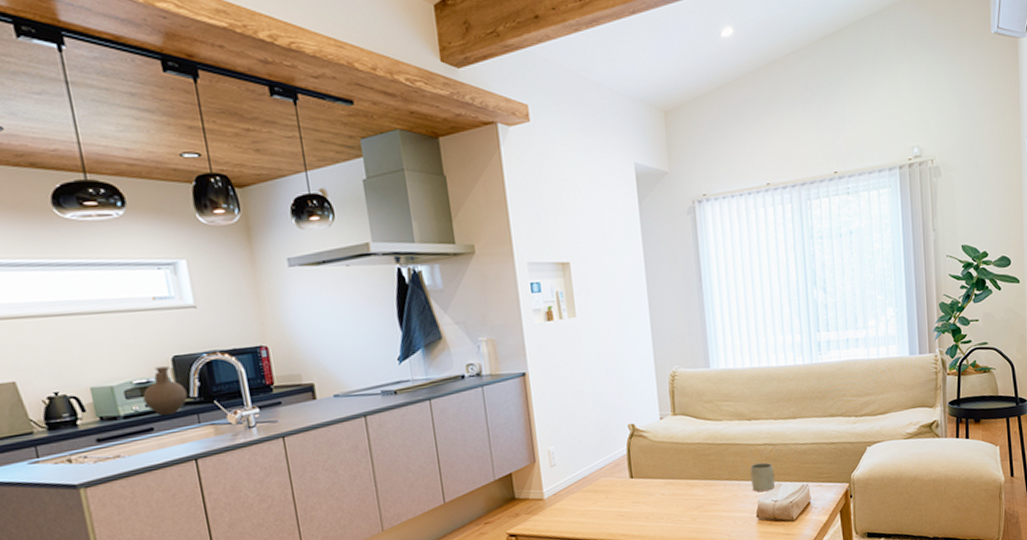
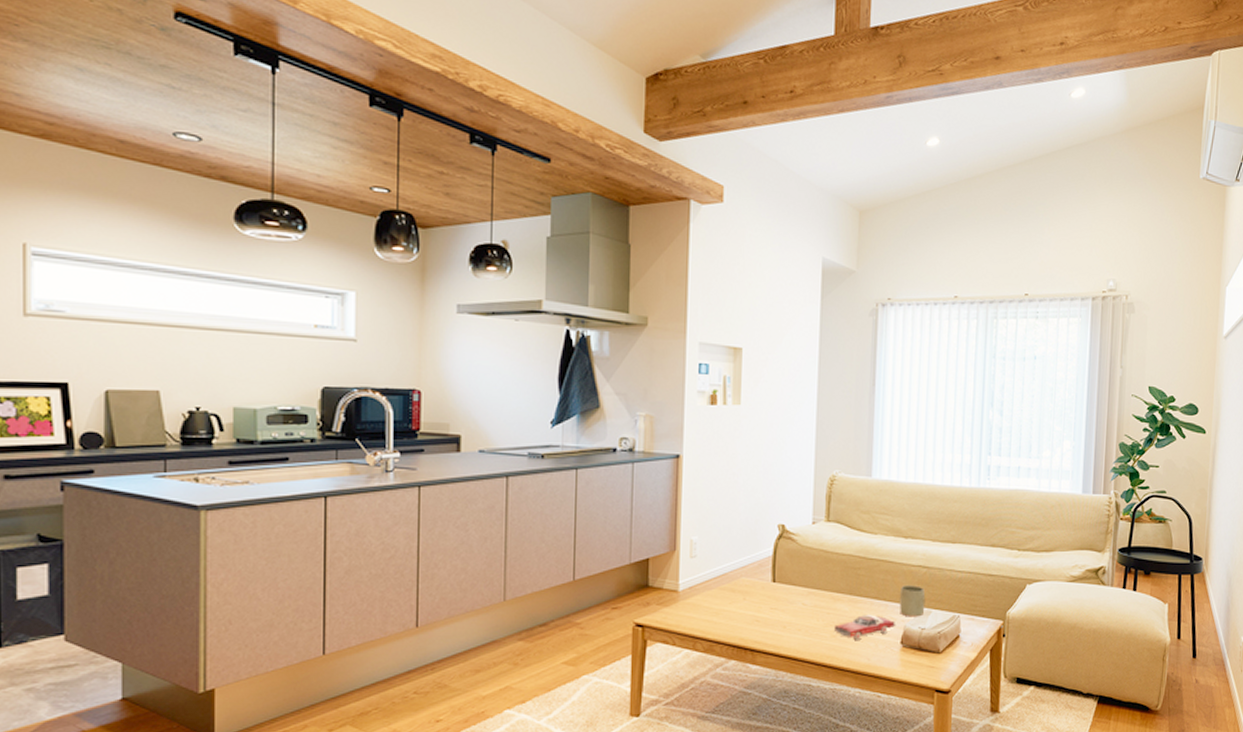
ceramic jug: present [143,366,188,416] -> none [285,396,331,446]
toy car: none [693,494,751,521] -> present [833,614,896,641]

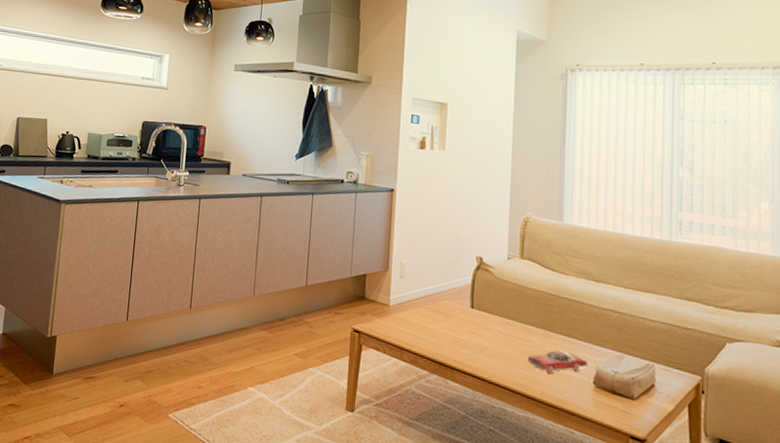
mug: present [899,585,926,617] -> none [591,327,618,360]

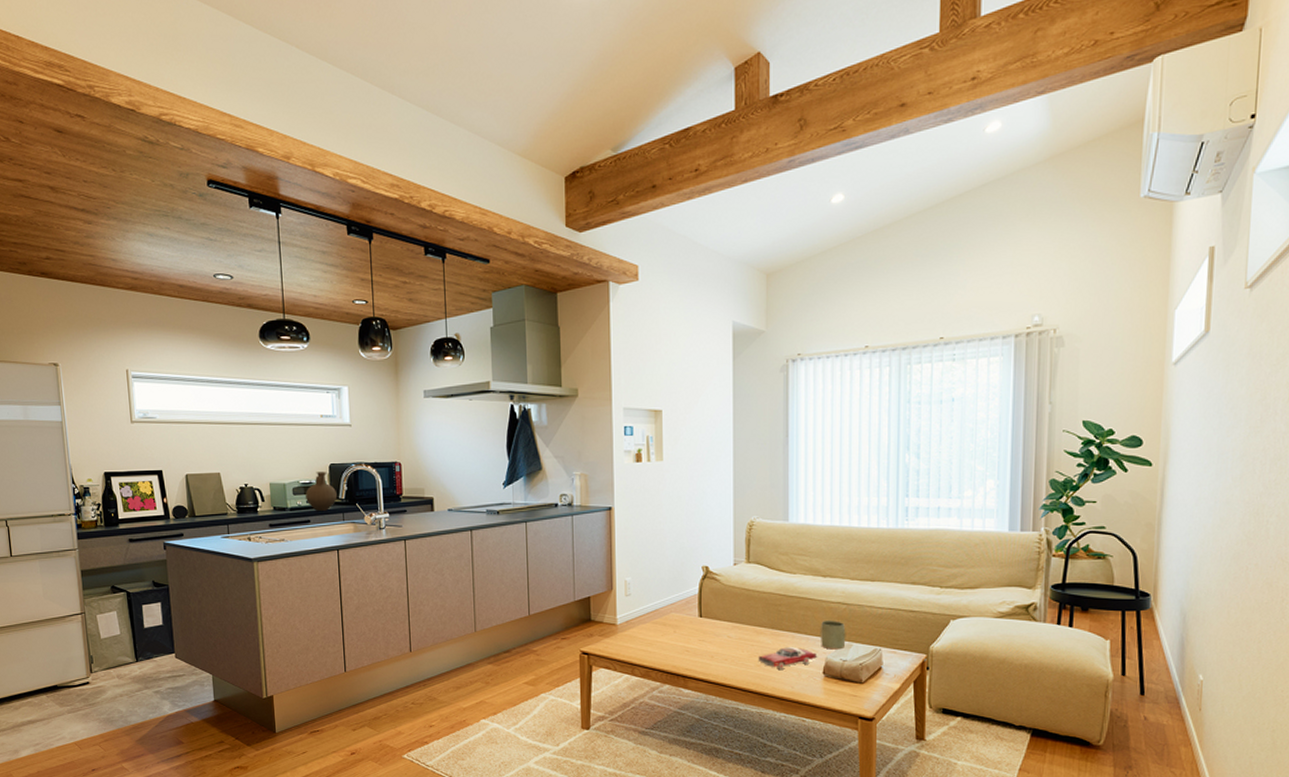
ceramic jug: none [117,127,146,163] -> present [306,472,338,511]
mug: none [591,327,618,360] -> present [820,621,846,650]

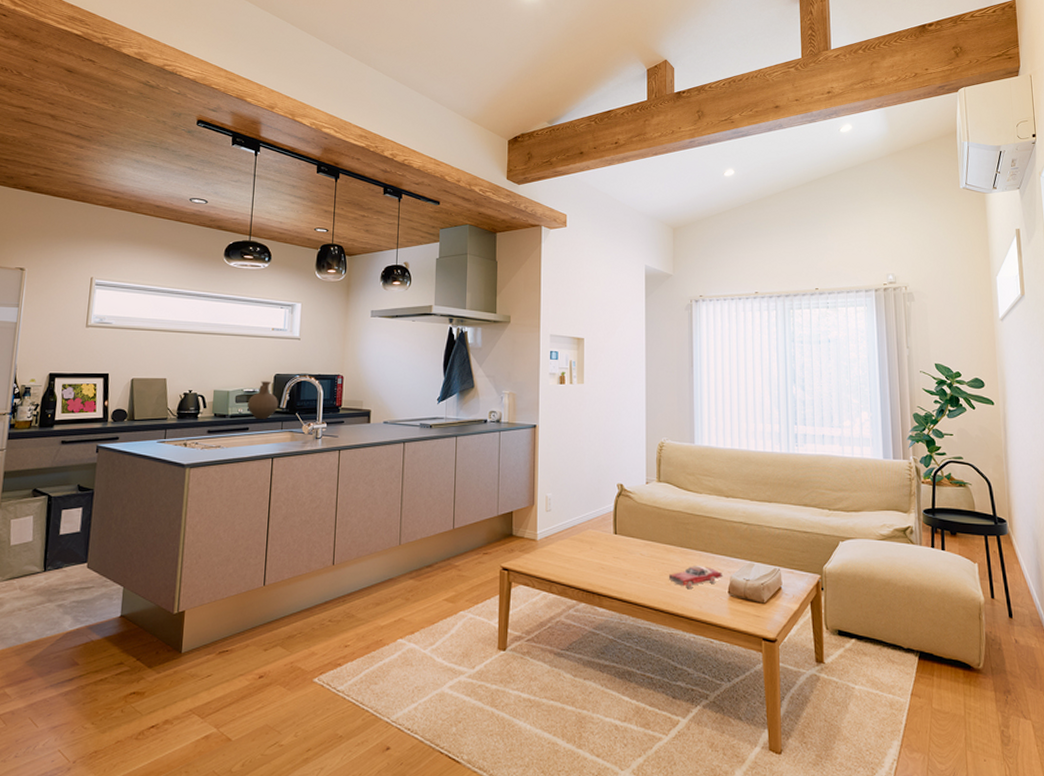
mug: present [820,621,846,650] -> none [724,540,748,569]

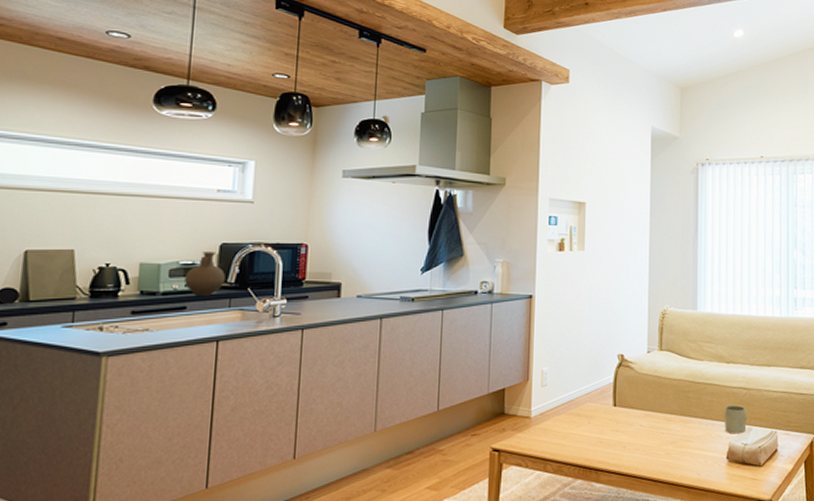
toy car: present [668,565,723,590] -> none [668,432,722,458]
mug: none [724,540,748,569] -> present [724,405,747,434]

